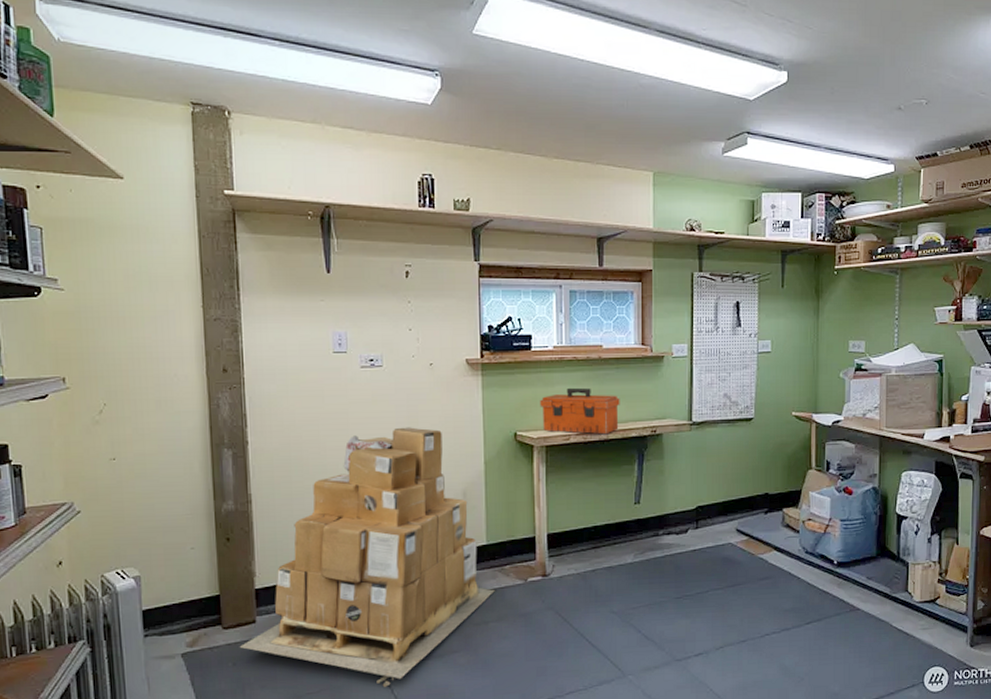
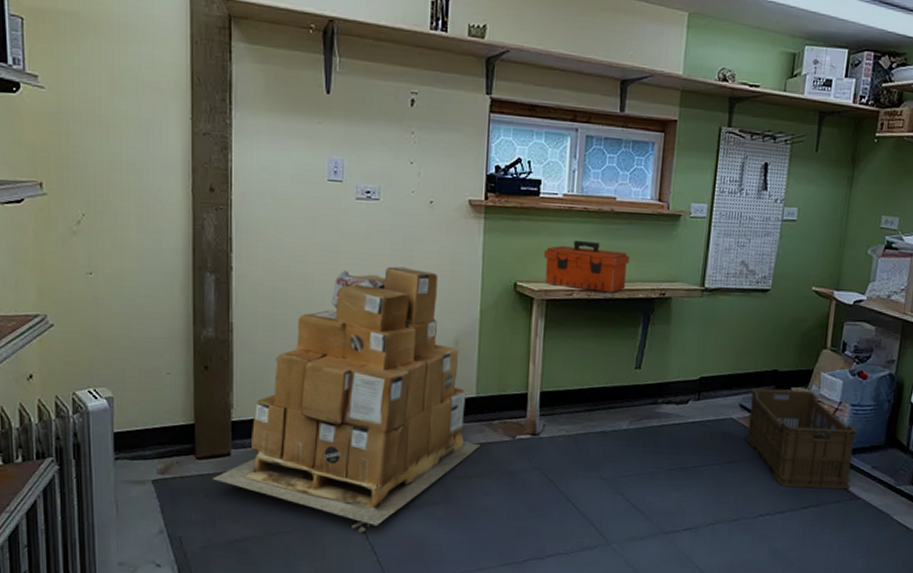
plastic crate: none [745,510,849,605] -> present [746,388,858,490]

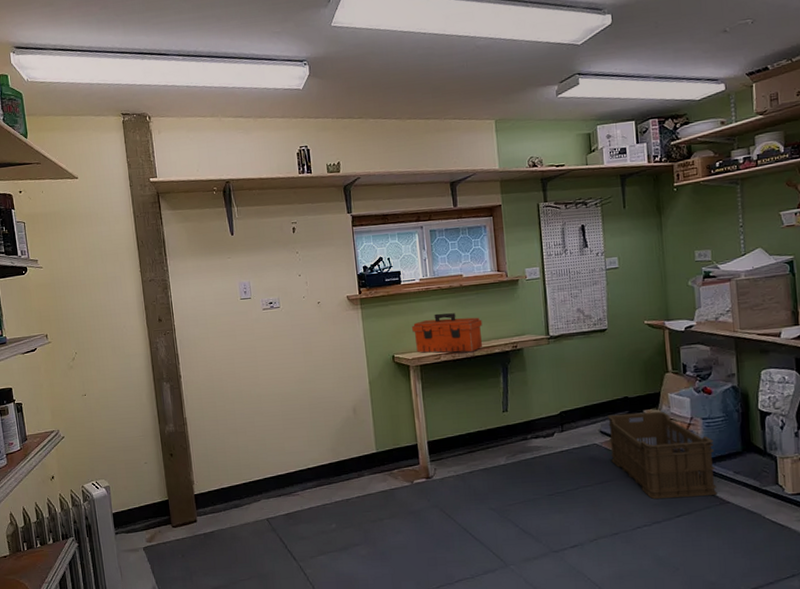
cardboard boxes: present [212,266,481,533] -> none [185,356,386,575]

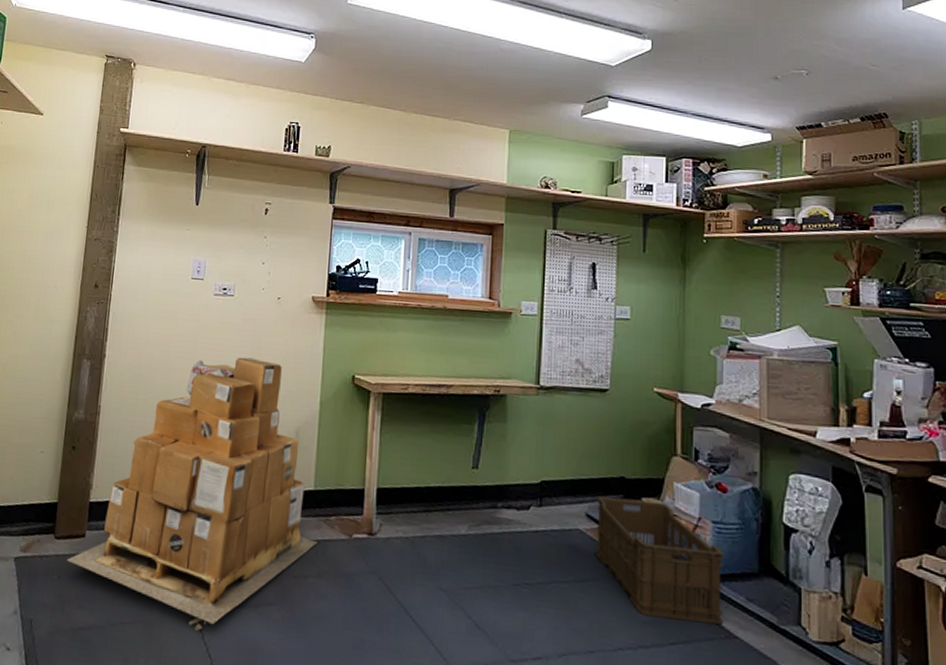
cardboard boxes: none [185,356,386,575] -> present [66,357,318,631]
toolbox: present [412,313,483,353] -> none [381,335,463,389]

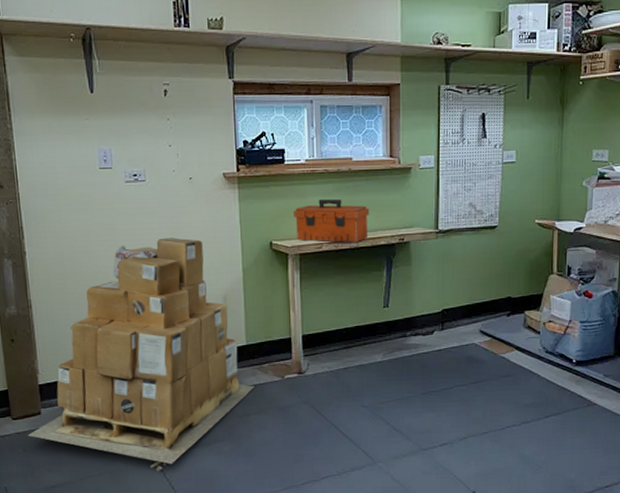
toolbox: none [381,335,463,389] -> present [294,198,370,243]
plastic crate: present [596,496,724,625] -> none [488,313,588,400]

